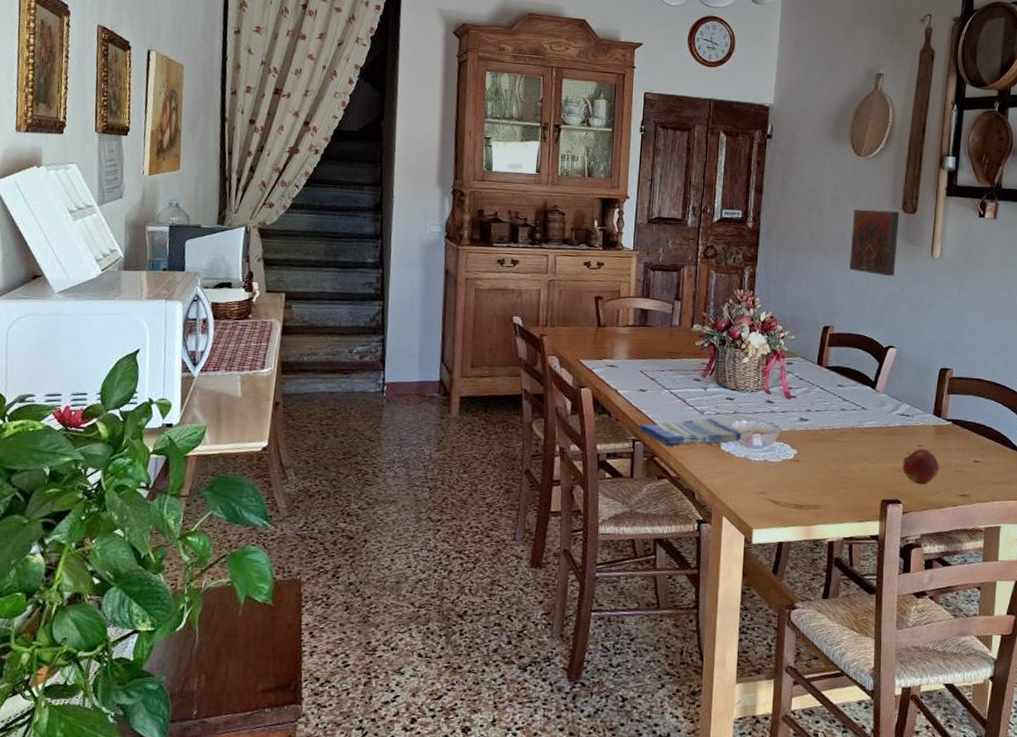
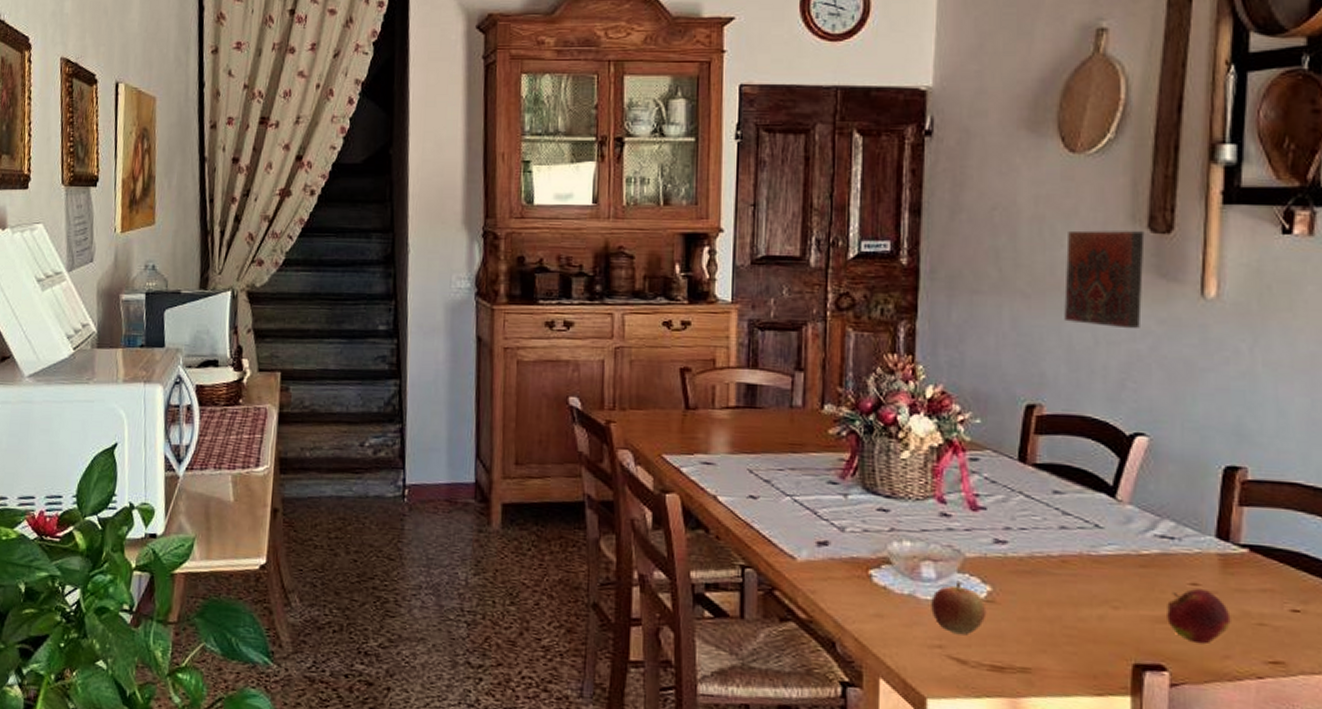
dish towel: present [638,418,742,447] -> none [748,537,904,577]
apple: none [758,448,794,484] -> present [931,582,987,635]

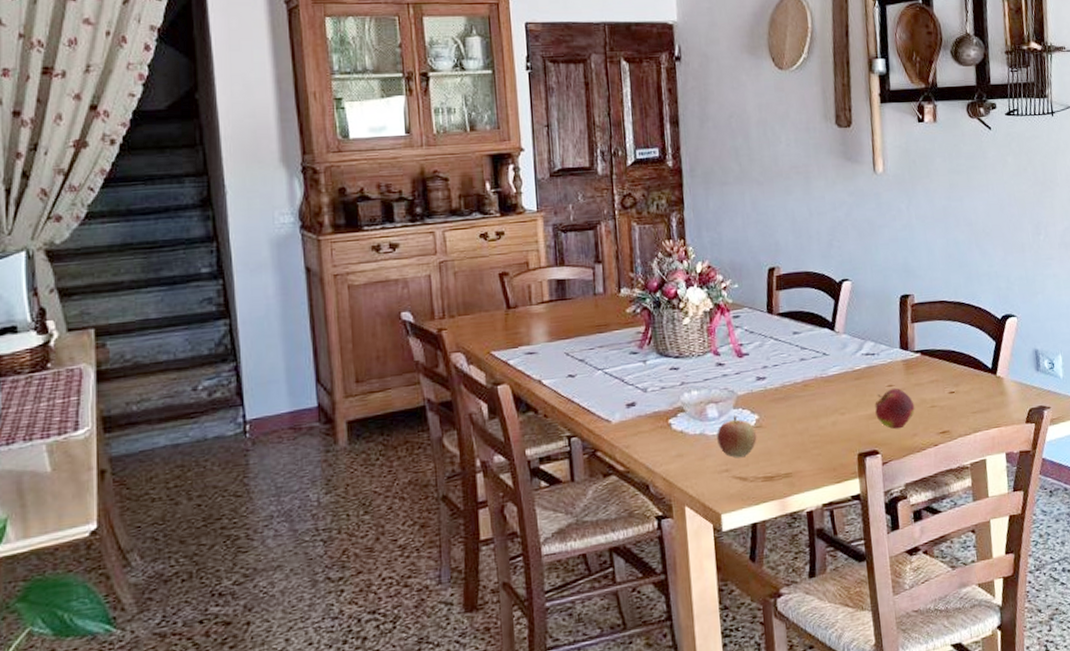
decorative tile: present [1064,230,1145,329] -> none [783,127,838,202]

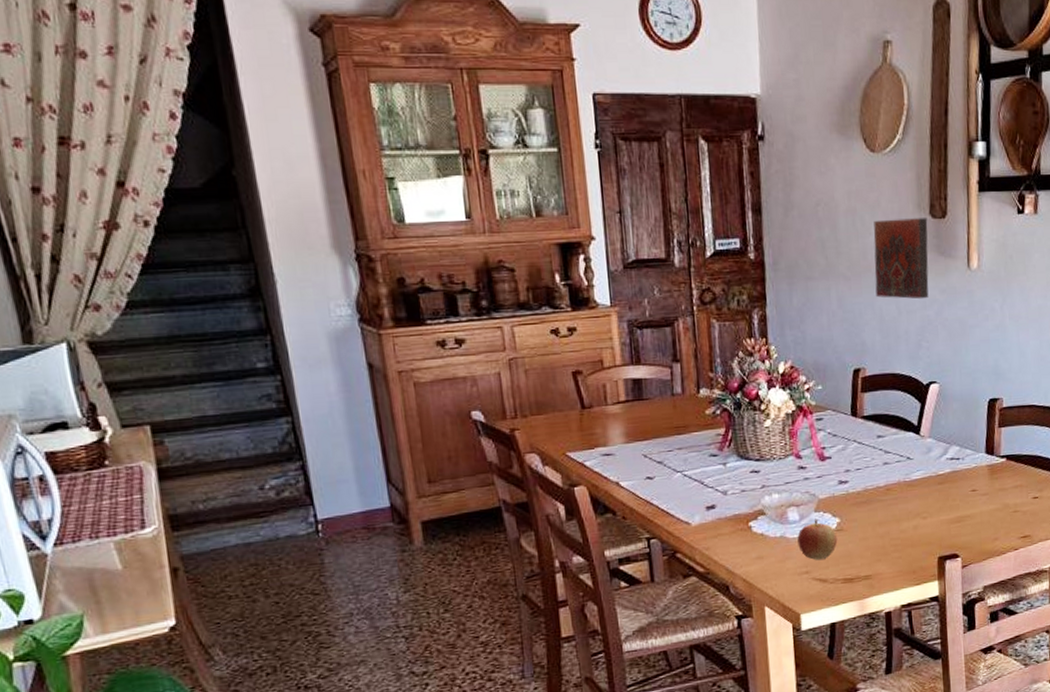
decorative tile: none [783,127,838,202] -> present [873,218,929,300]
apple: present [875,388,915,429] -> none [957,493,997,534]

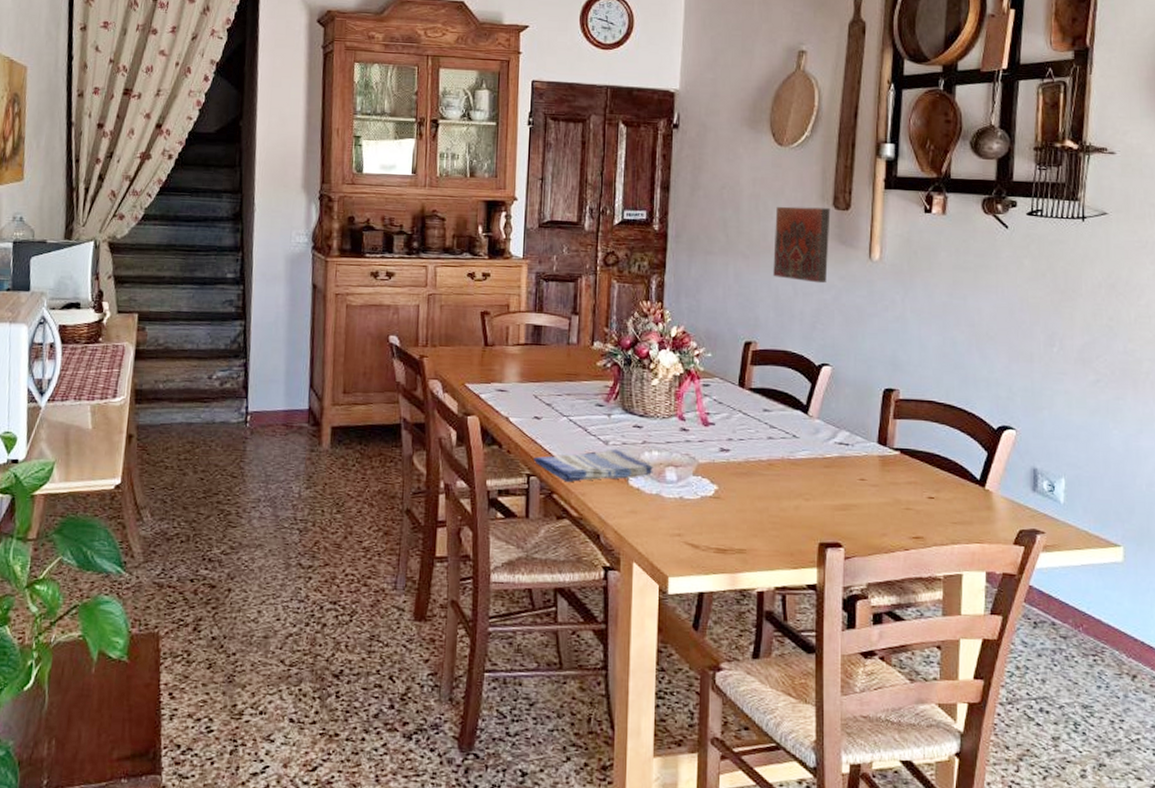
dish towel: none [651,498,775,540] -> present [533,449,653,483]
apple: present [797,519,838,561] -> none [673,483,714,525]

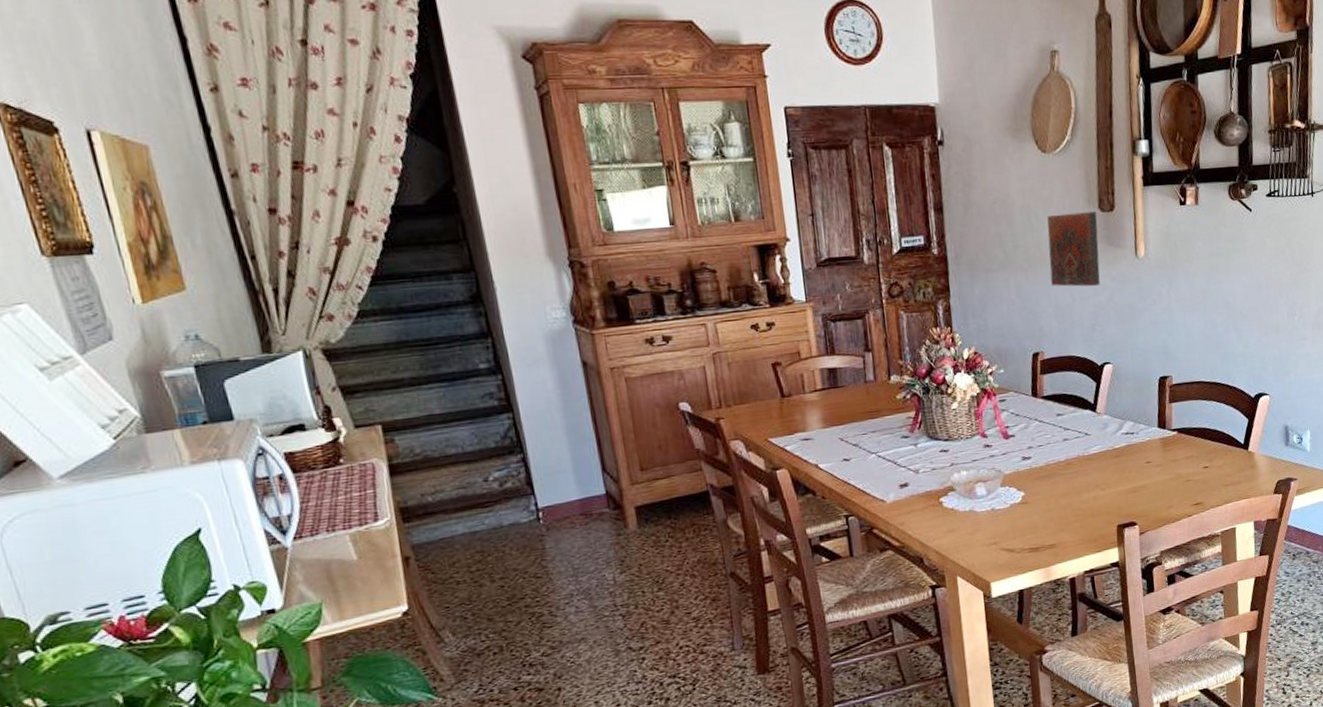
dish towel: present [533,449,653,483] -> none [848,476,964,516]

